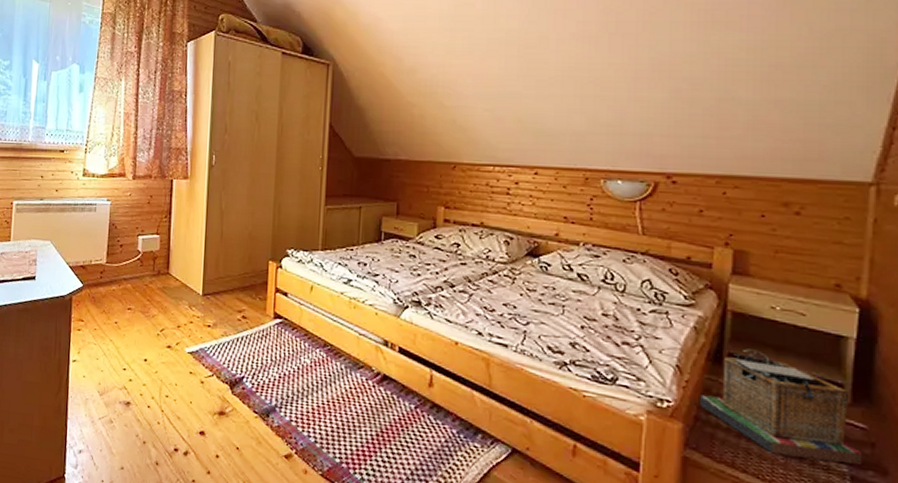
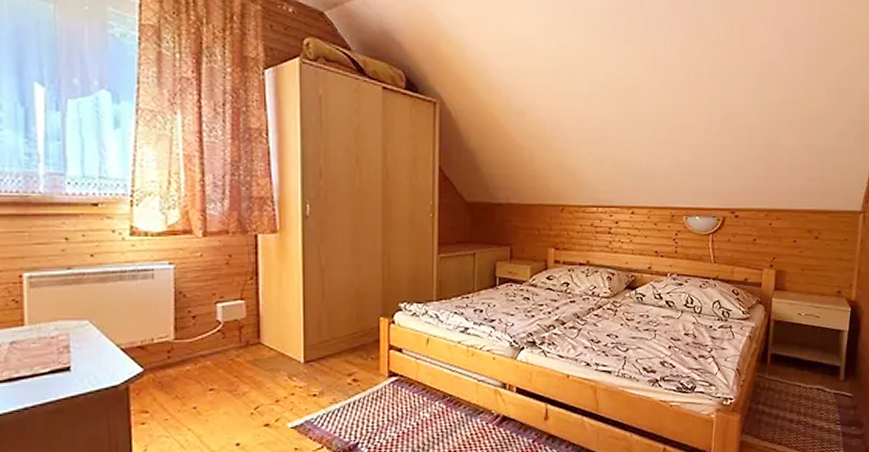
clothes hamper: present [698,349,863,464] -> none [751,348,850,427]

